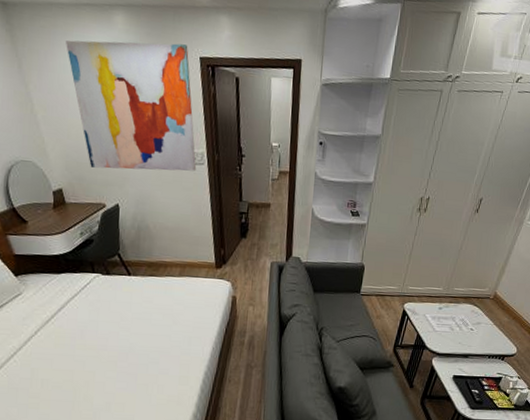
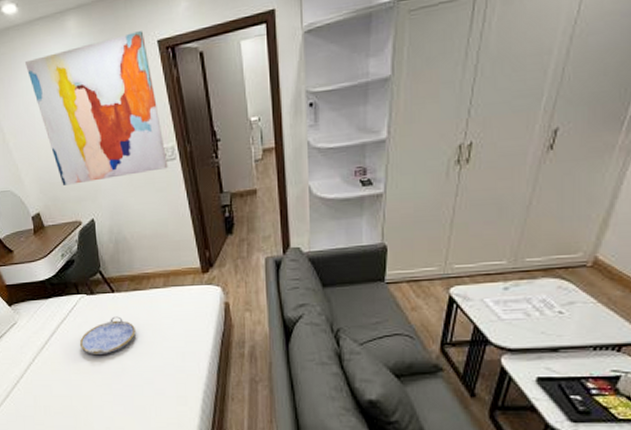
serving tray: none [88,298,147,333] -> present [79,316,136,354]

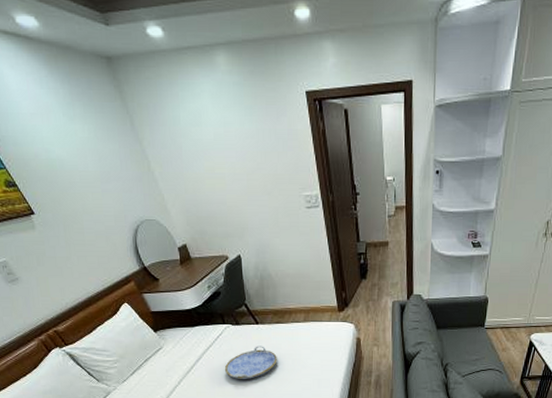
wall art: present [25,31,168,185] -> none [172,79,312,220]

